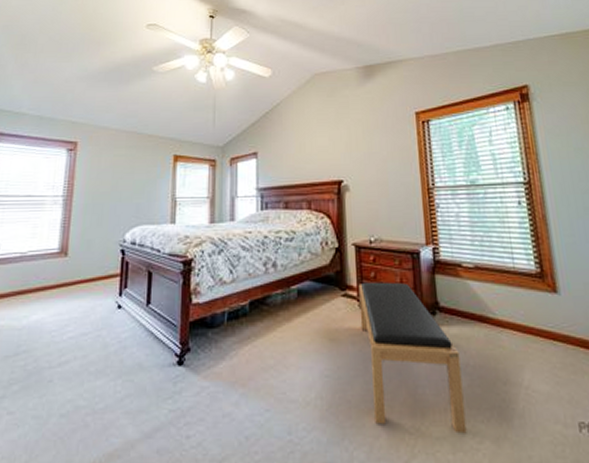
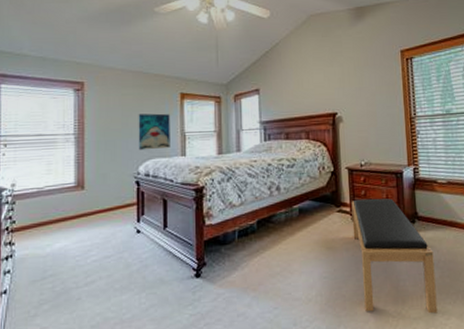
wall art: none [126,176,161,216] -> present [138,113,170,151]

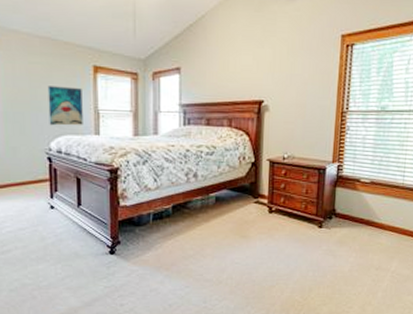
bench: present [351,198,438,314] -> none [268,192,346,302]

